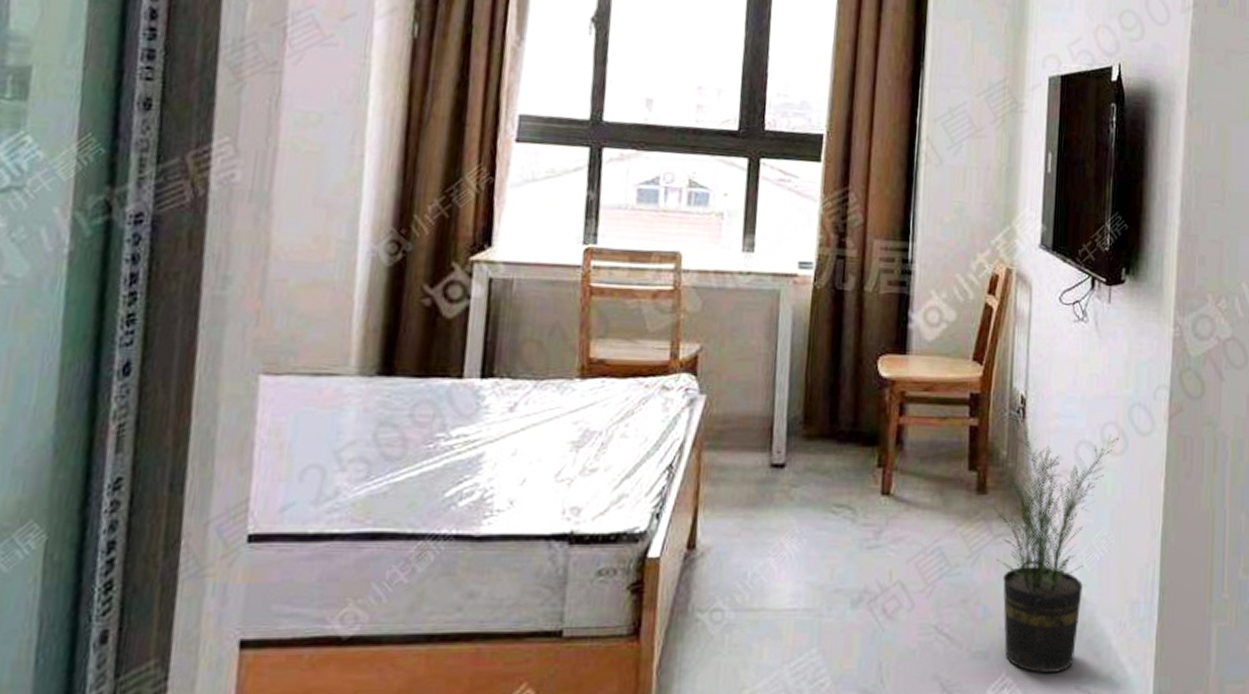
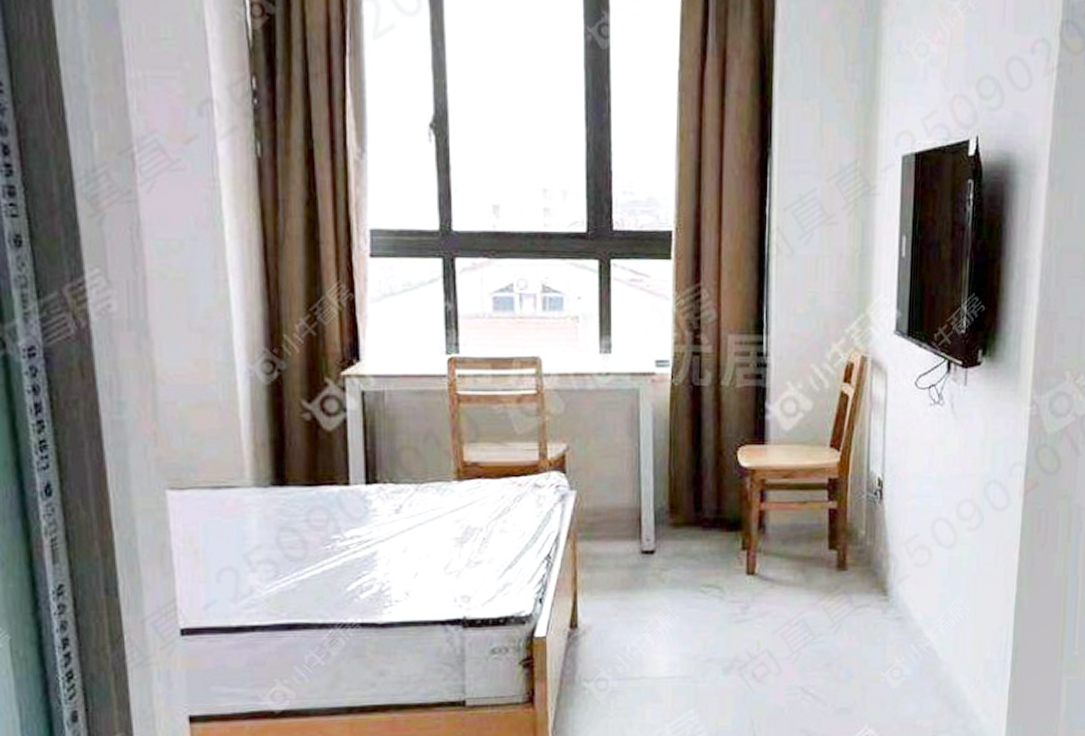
potted plant: present [993,421,1119,673] -> none [853,502,974,724]

